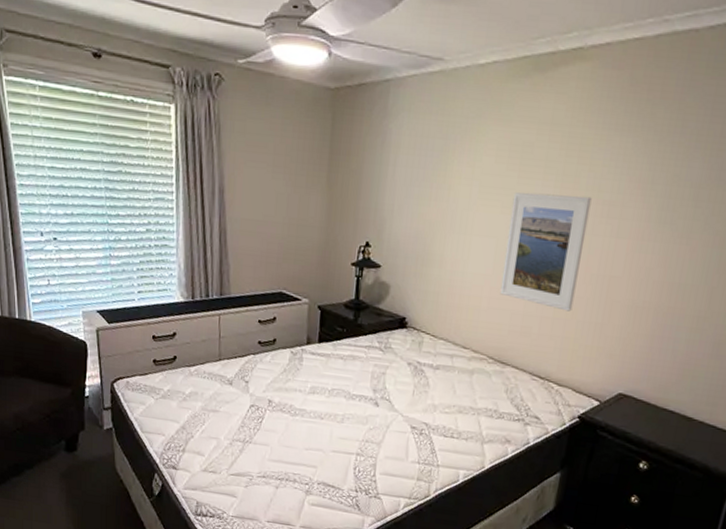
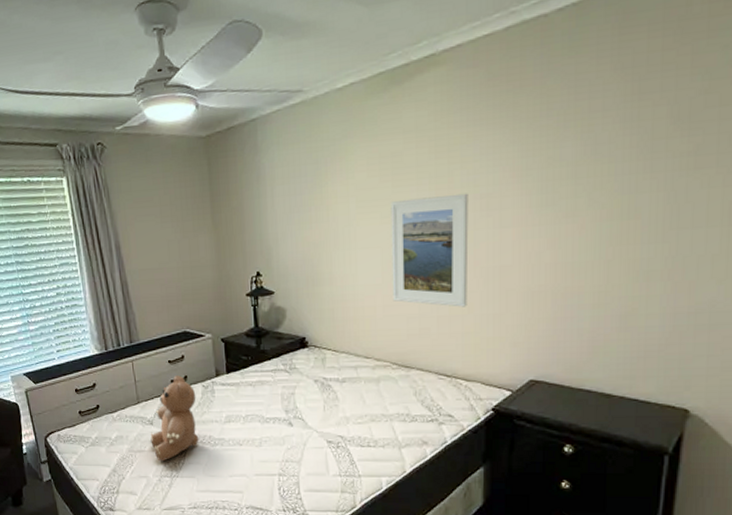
teddy bear: none [227,337,283,425] -> present [150,376,199,462]

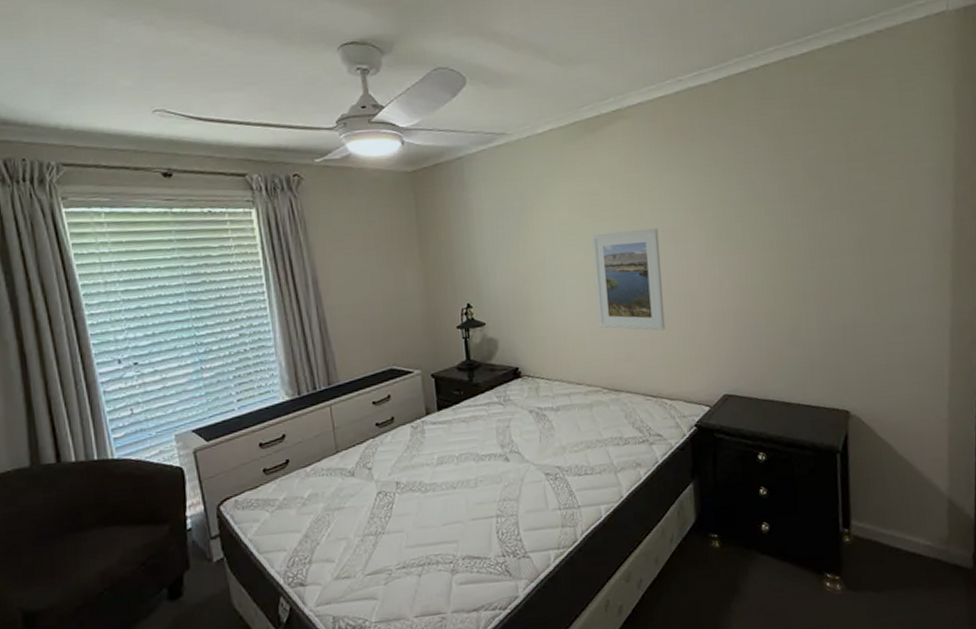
teddy bear: present [150,376,199,462] -> none [351,417,408,518]

